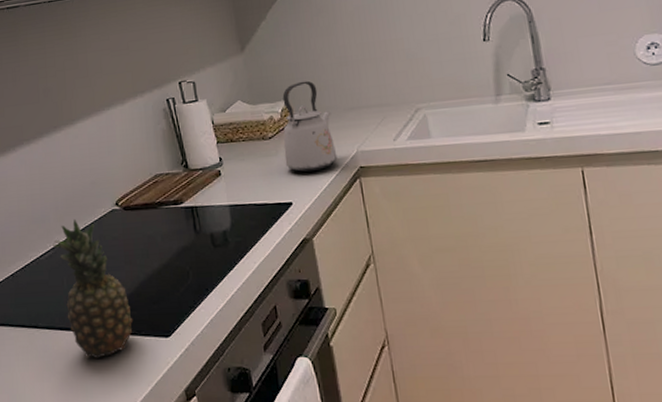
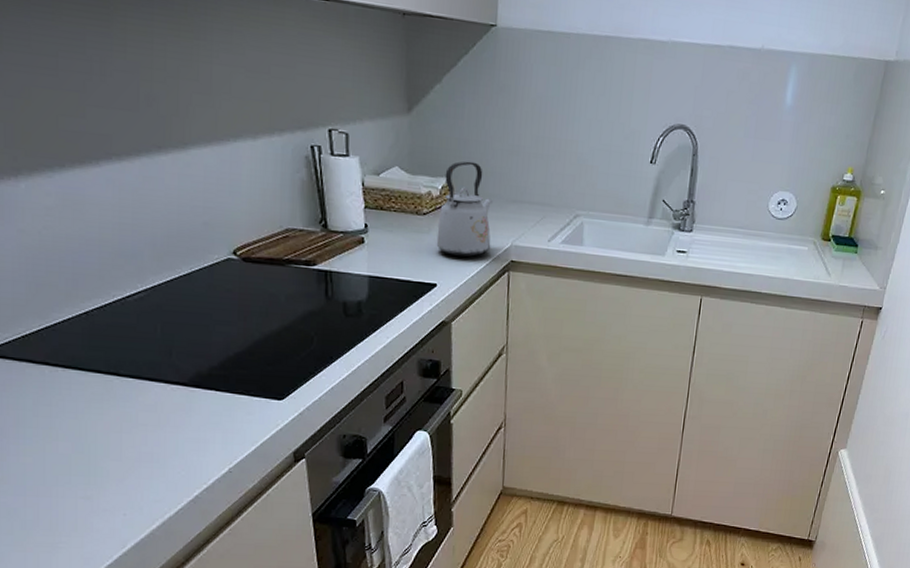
fruit: present [53,218,133,358] -> none [145,260,242,414]

